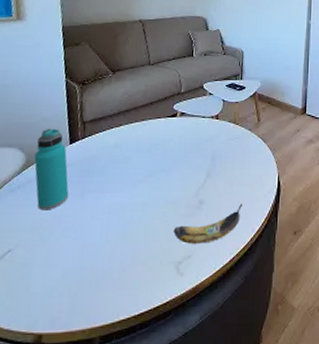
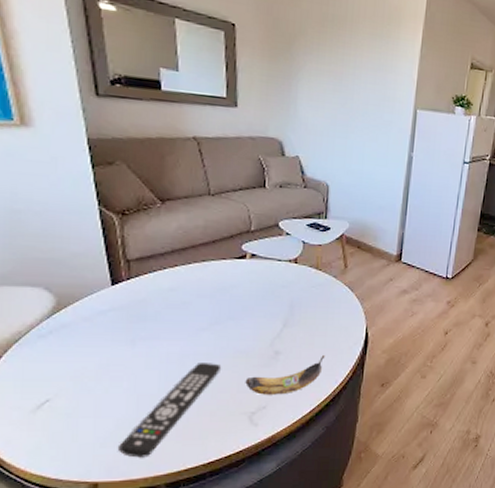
water bottle: present [34,128,69,211] -> none [66,265,116,359]
remote control: none [63,213,154,308] -> present [119,363,222,458]

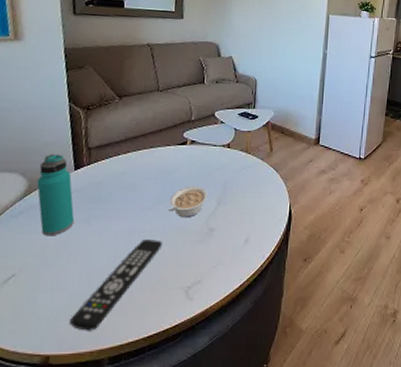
water bottle: none [66,265,116,359] -> present [37,153,75,236]
legume: none [227,305,272,340] -> present [169,186,208,218]
banana: present [245,354,326,395] -> none [183,230,254,270]

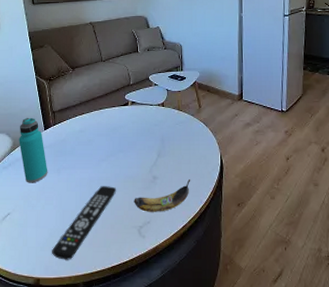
legume: present [169,186,208,218] -> none [119,140,149,168]
banana: none [183,230,254,270] -> present [134,178,191,212]

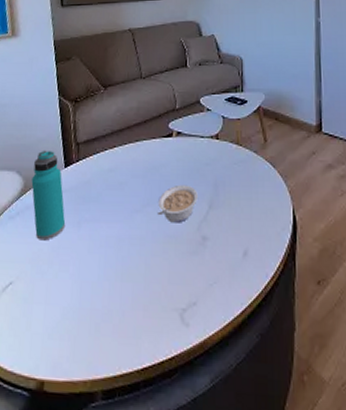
remote control: present [52,186,117,260] -> none [63,248,154,355]
legume: none [119,140,149,168] -> present [158,184,198,223]
banana: present [134,178,191,212] -> none [175,241,253,289]

